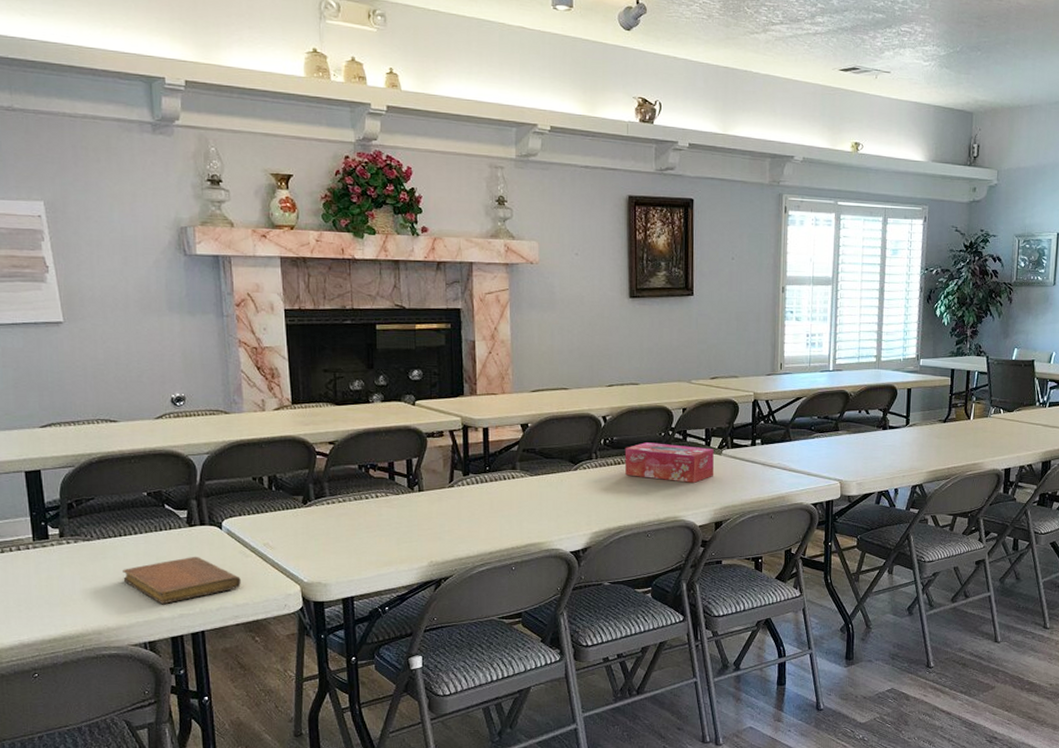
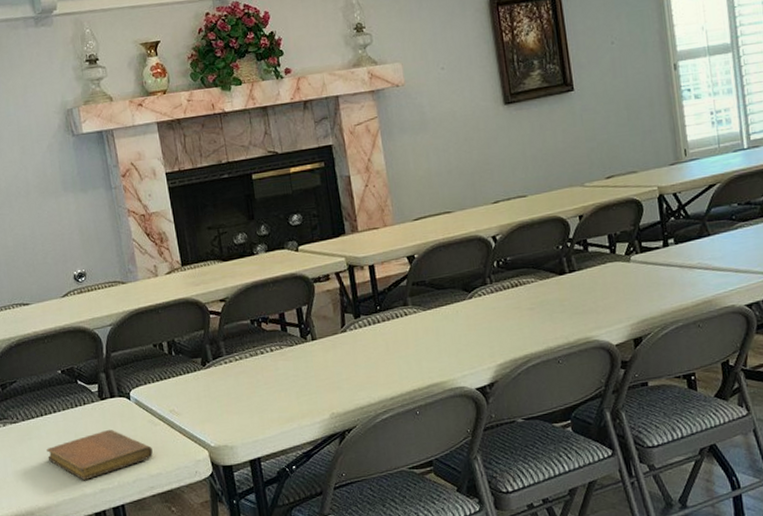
tissue box: present [624,442,714,483] -> none [520,256,624,298]

